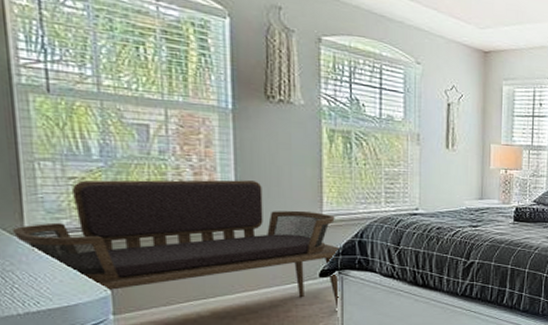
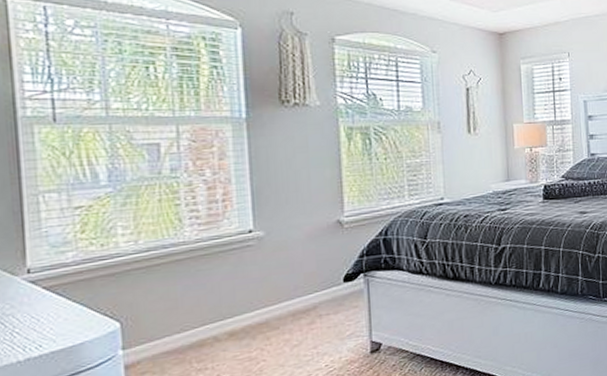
bench: present [11,179,343,308] -> none [13,188,369,325]

